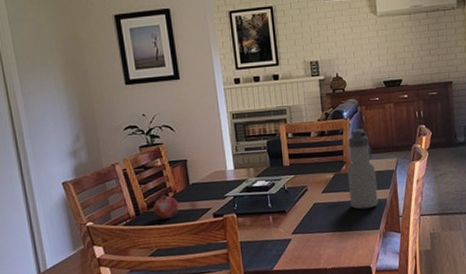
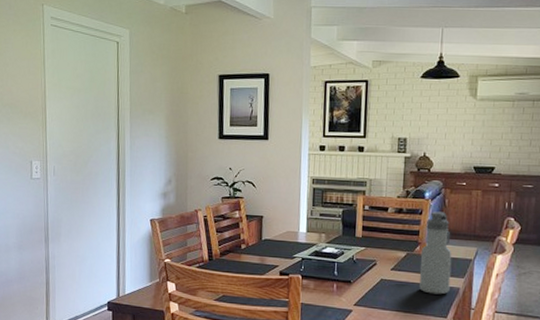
fruit: present [153,193,179,219] -> none [226,244,249,269]

